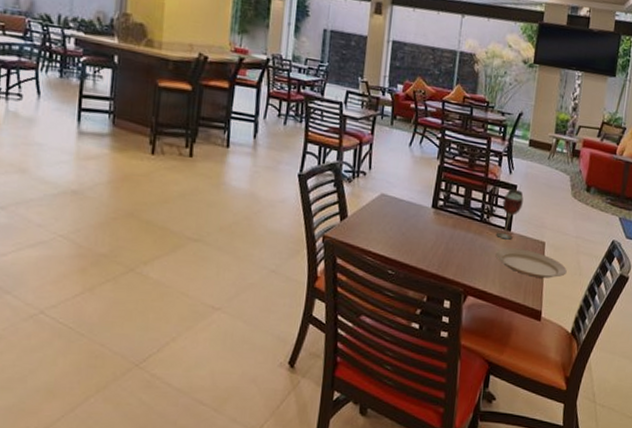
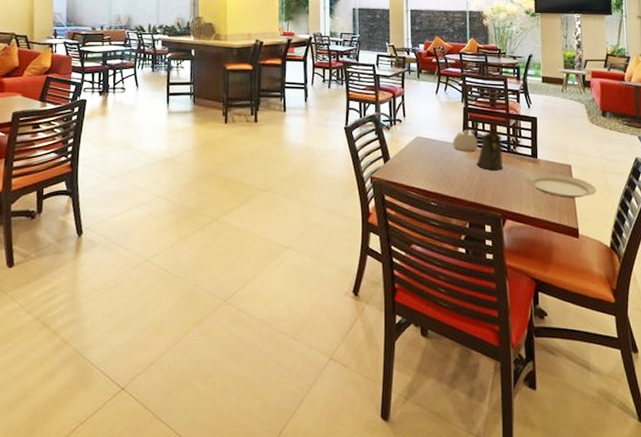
sugar bowl: none [420,191,449,218] -> present [452,129,478,152]
coffee pot: none [444,190,476,241] -> present [476,126,504,171]
wineglass: present [496,188,524,240] -> none [525,120,545,166]

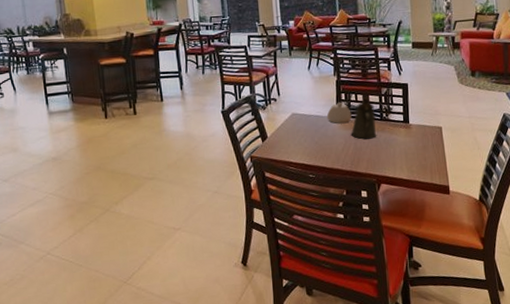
plate: present [526,173,596,198] -> none [399,136,466,159]

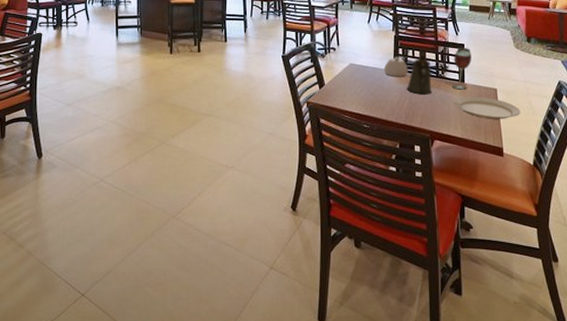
wineglass: none [397,86,416,131] -> present [452,47,472,90]
plate: none [399,136,466,159] -> present [454,96,521,119]

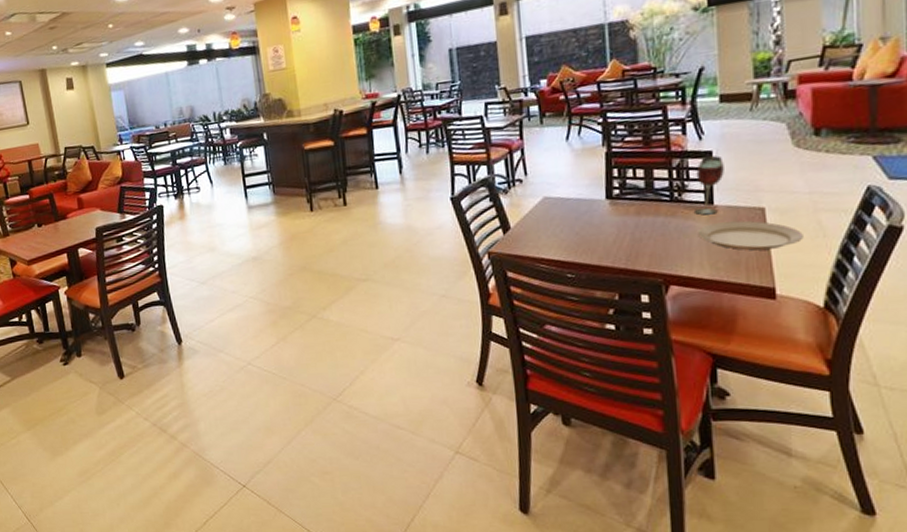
sugar bowl: present [383,56,408,78] -> none [591,180,628,209]
coffee pot: present [406,53,432,95] -> none [626,170,665,228]

